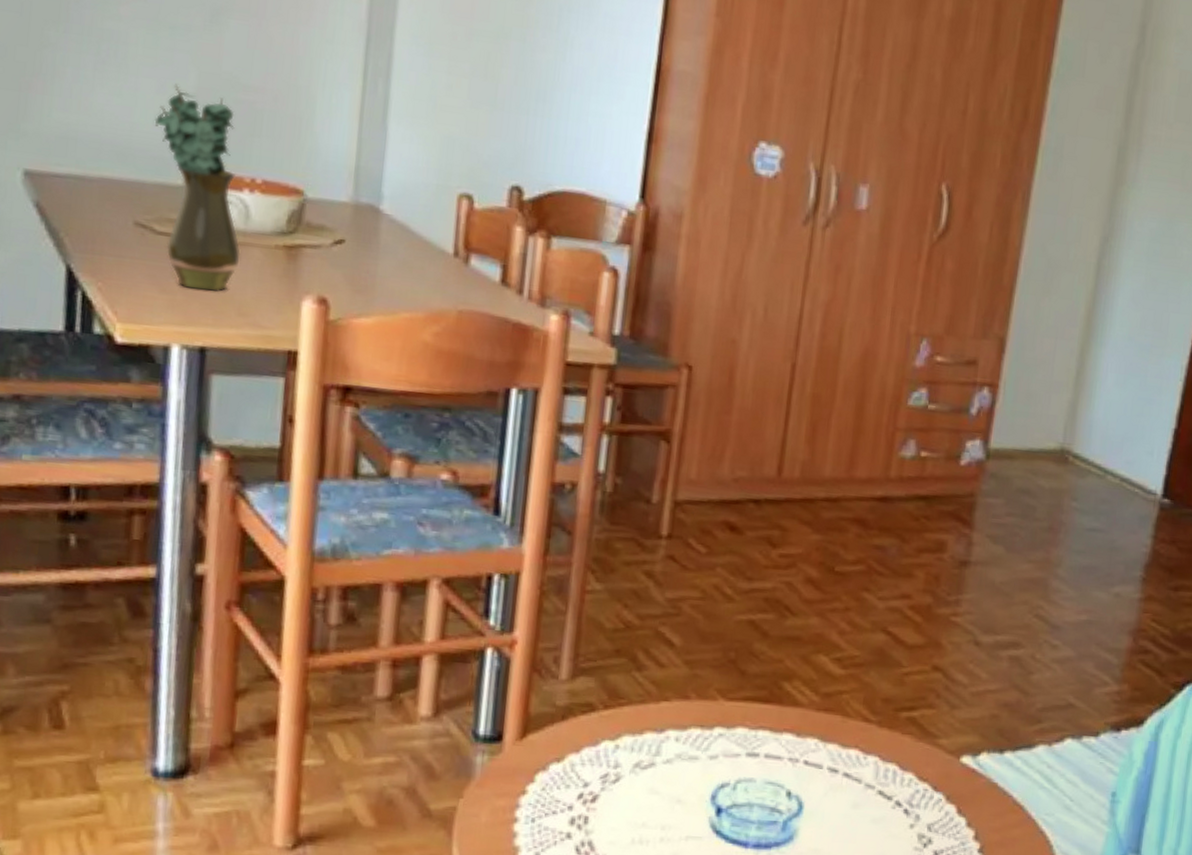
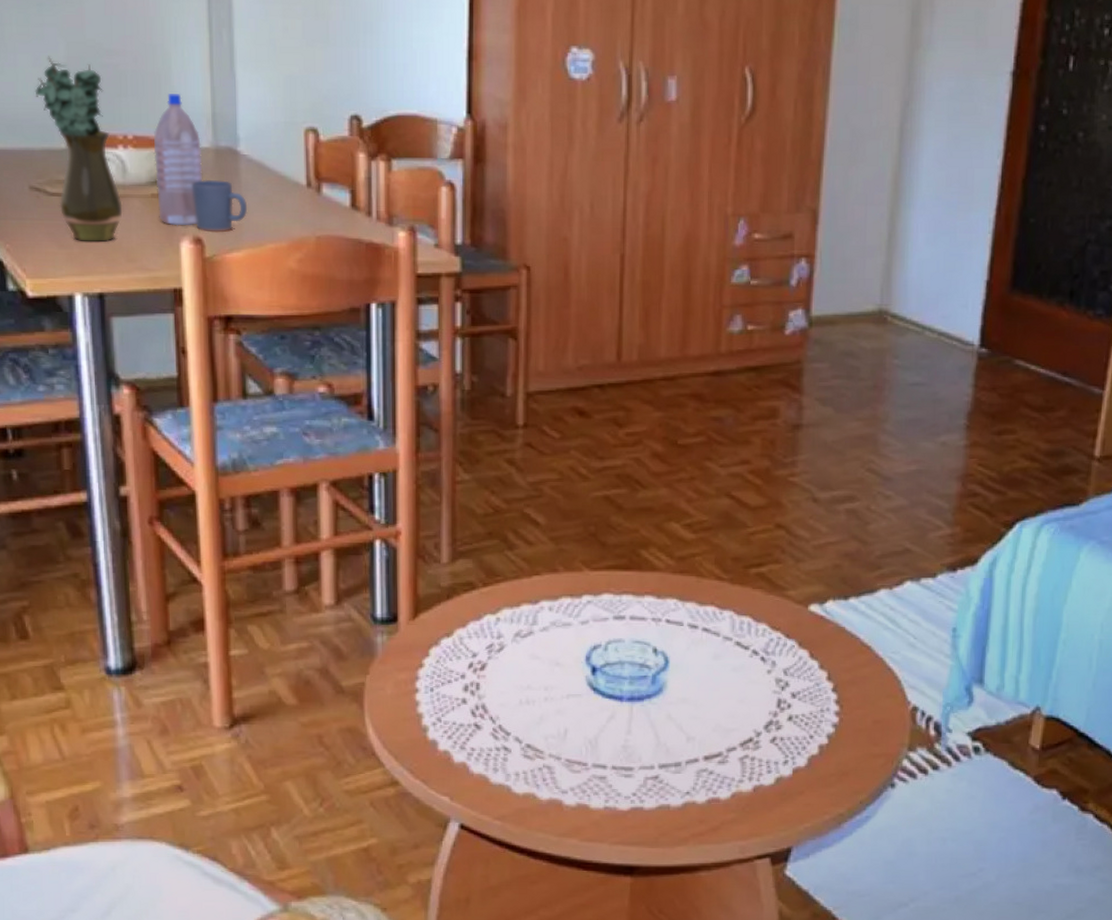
water bottle: none [280,140,340,284] -> present [153,94,203,226]
mug: none [322,235,384,295] -> present [191,179,248,233]

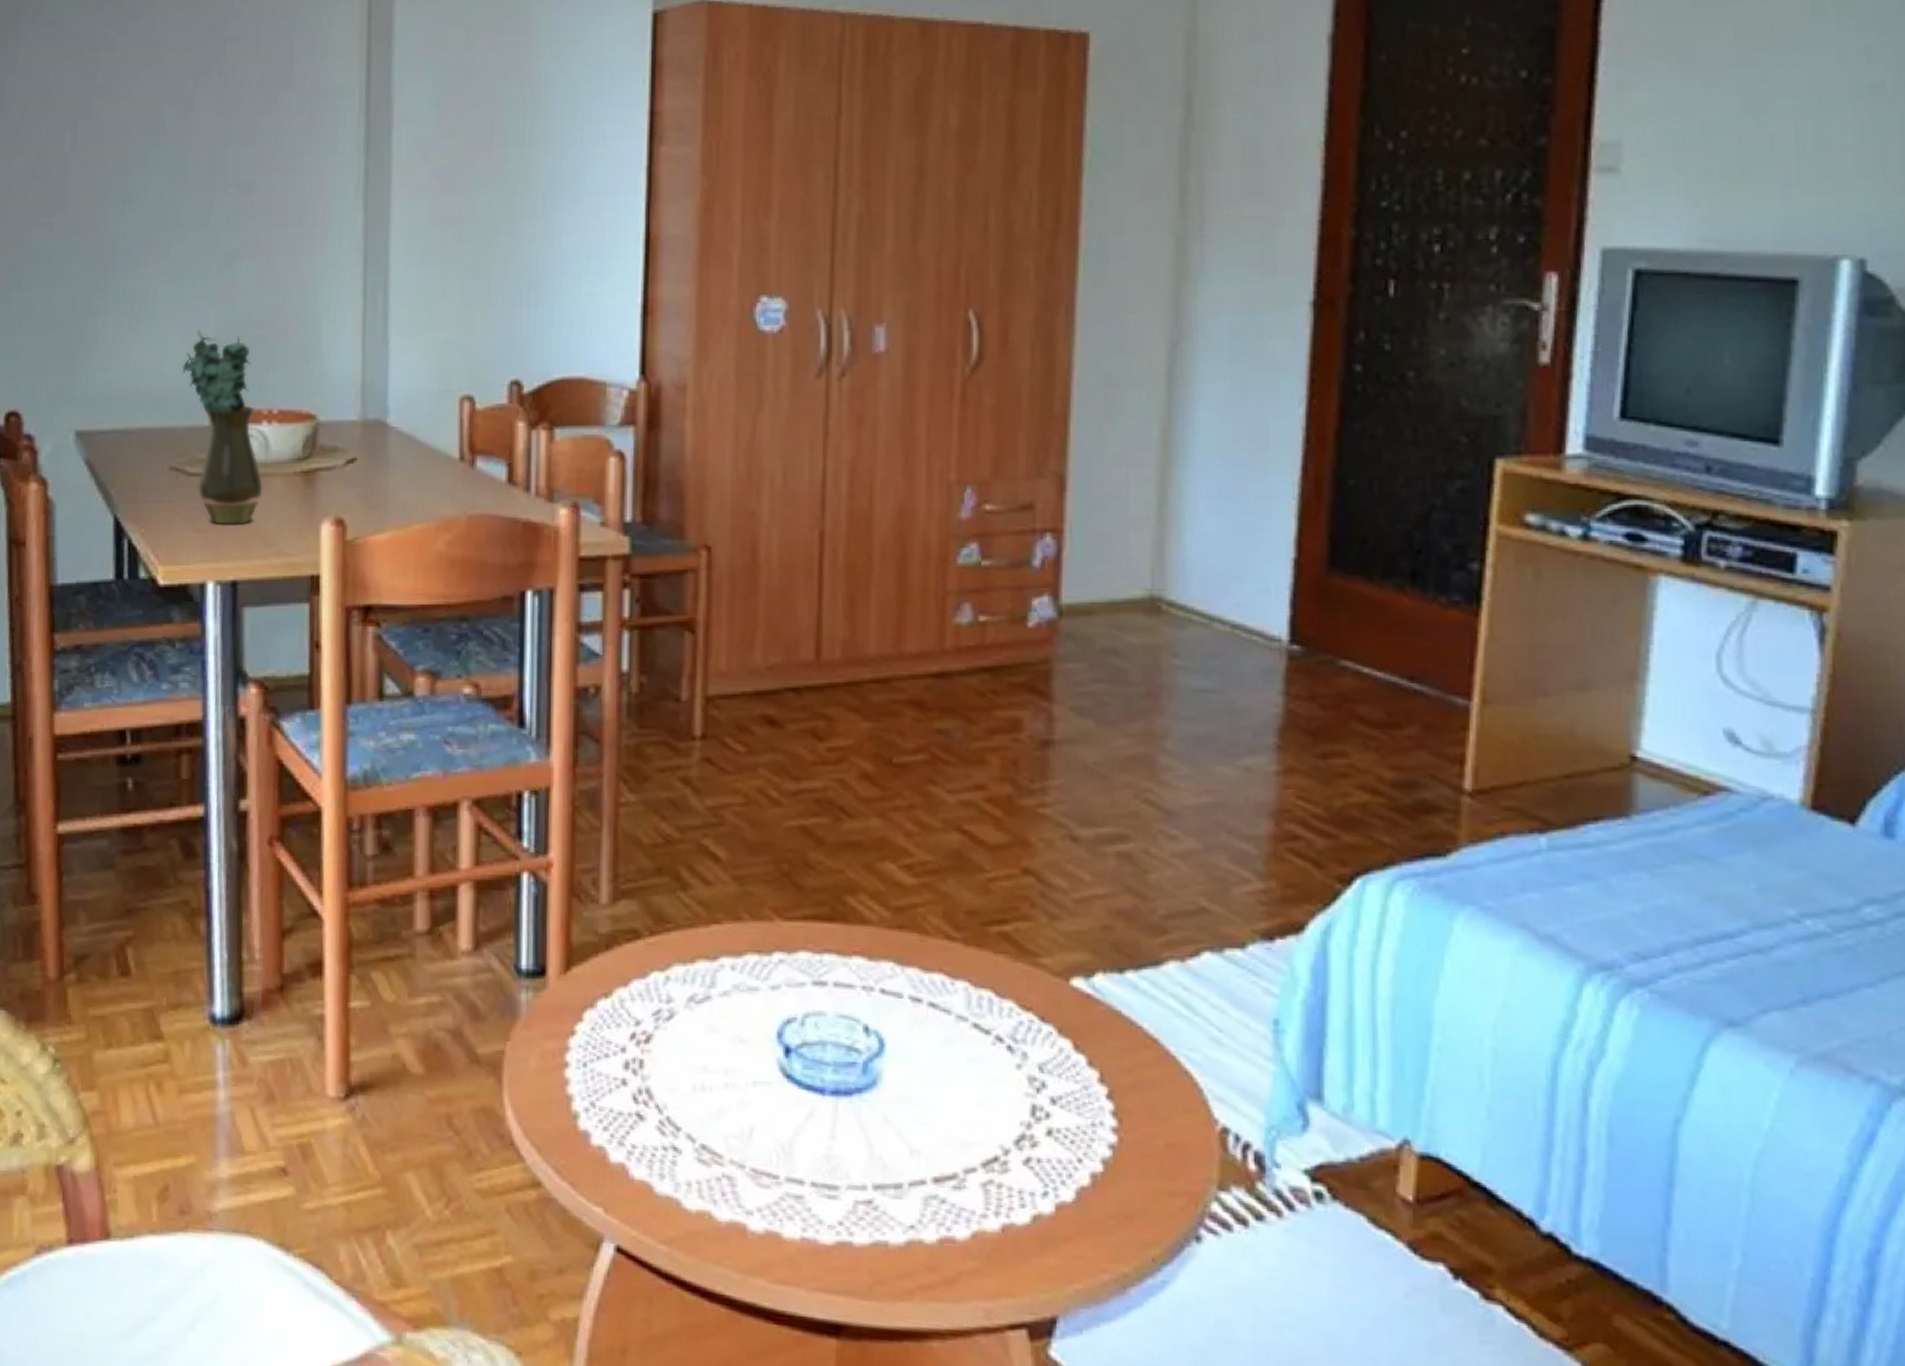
water bottle: present [153,94,203,226] -> none [298,364,350,506]
mug: present [191,179,248,233] -> none [336,454,395,513]

